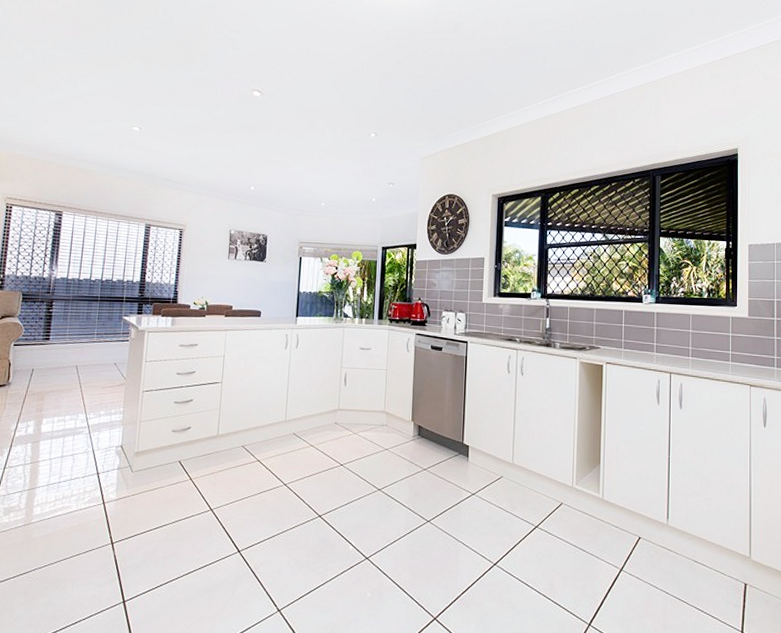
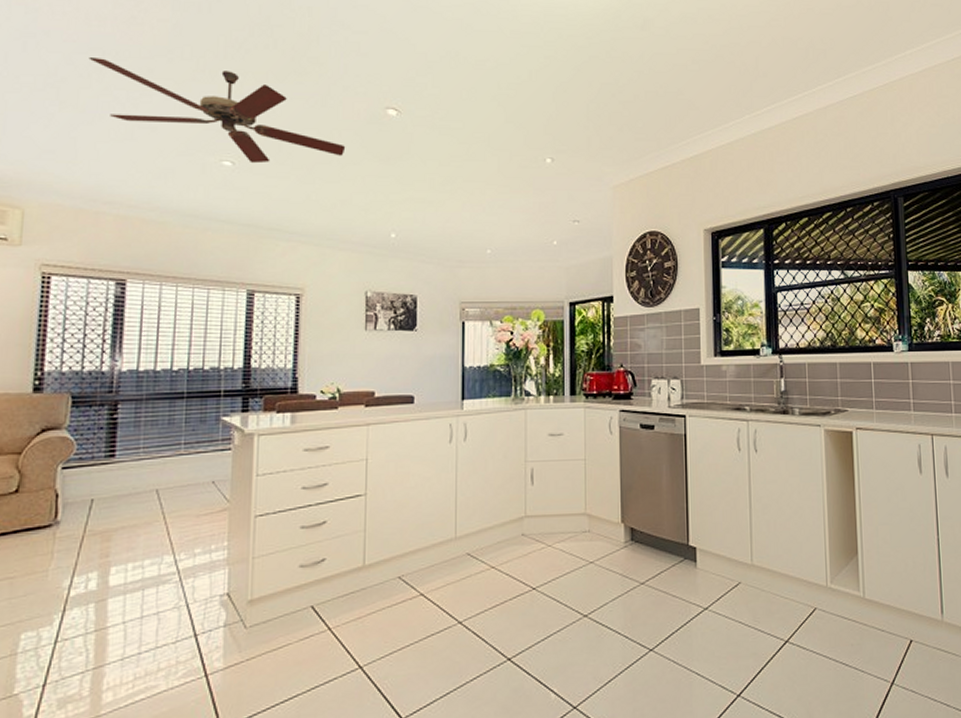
ceiling fan: none [44,47,222,130] -> present [89,58,346,164]

